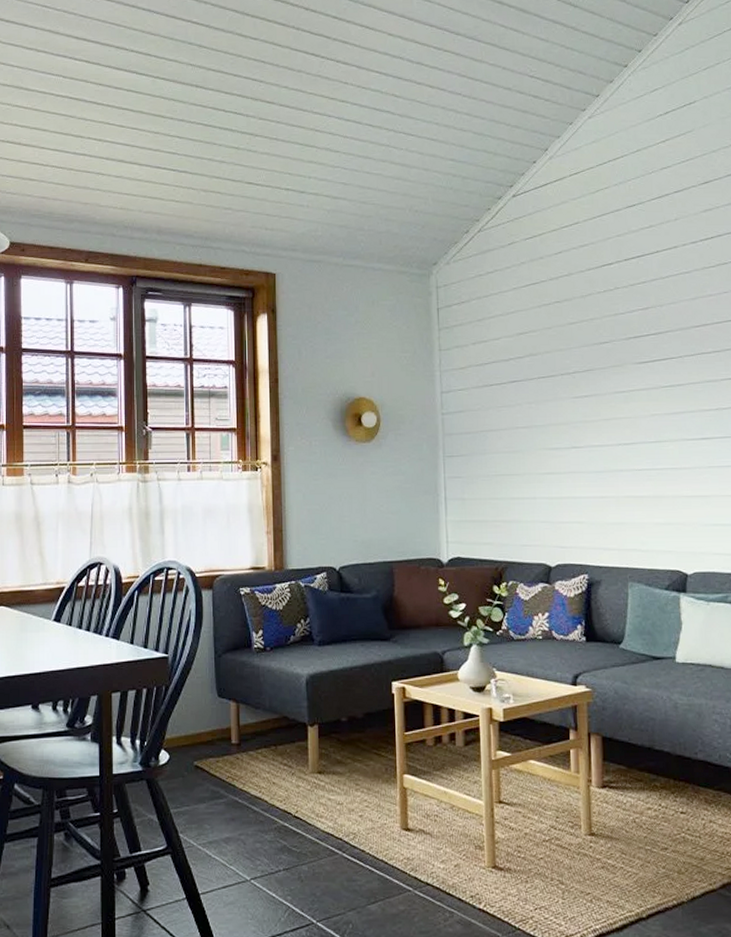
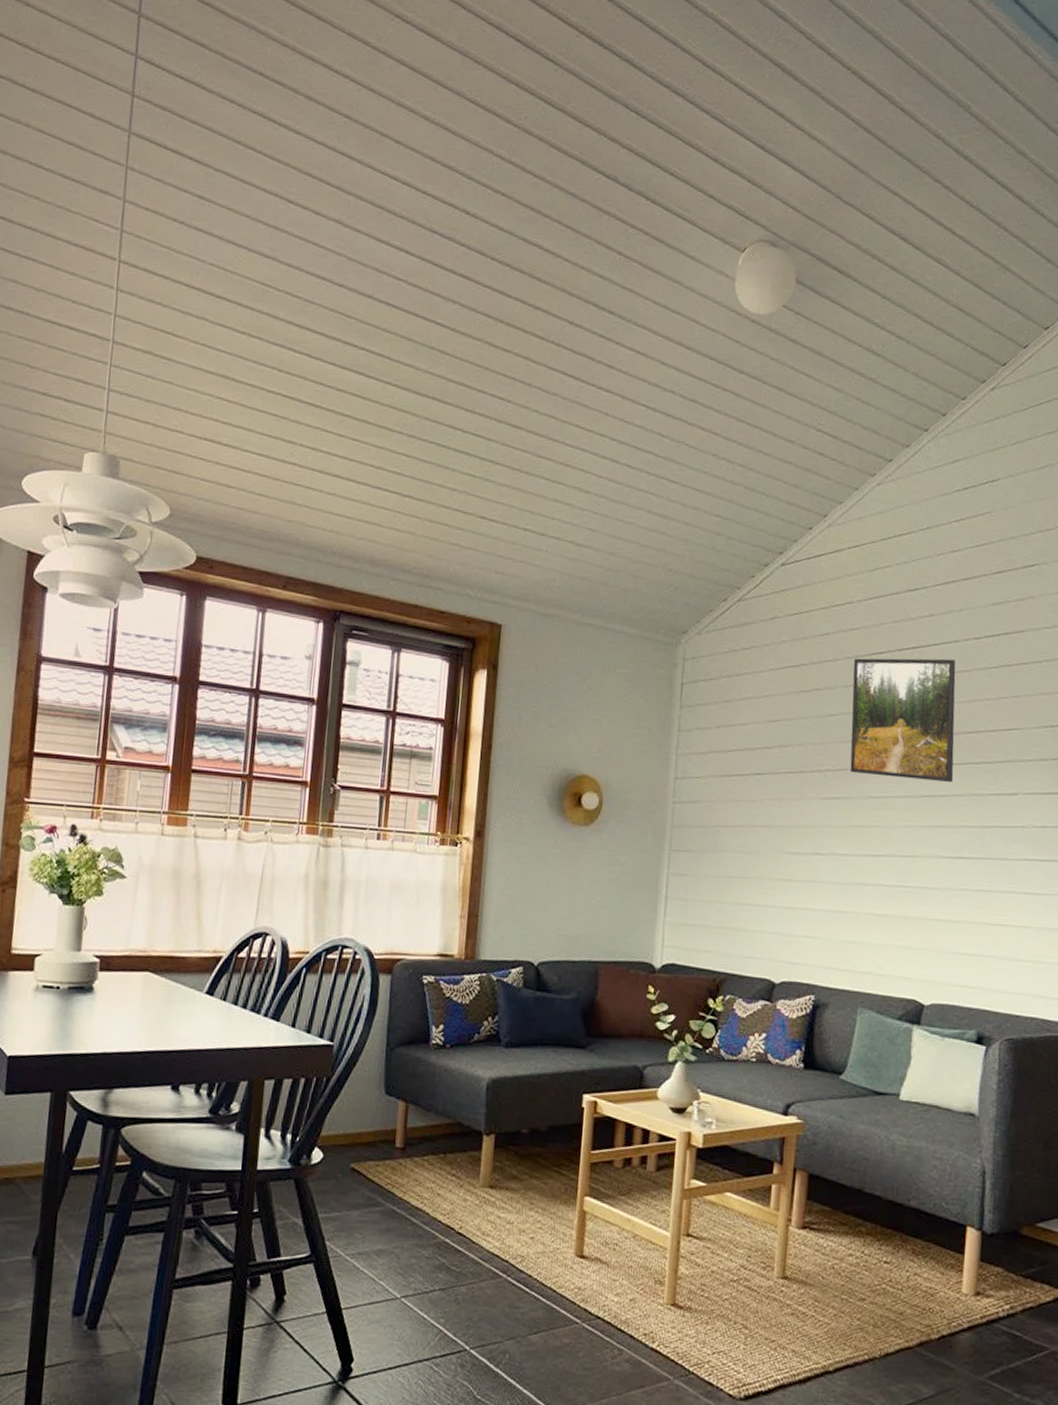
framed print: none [586,263,689,373] -> present [850,658,956,782]

